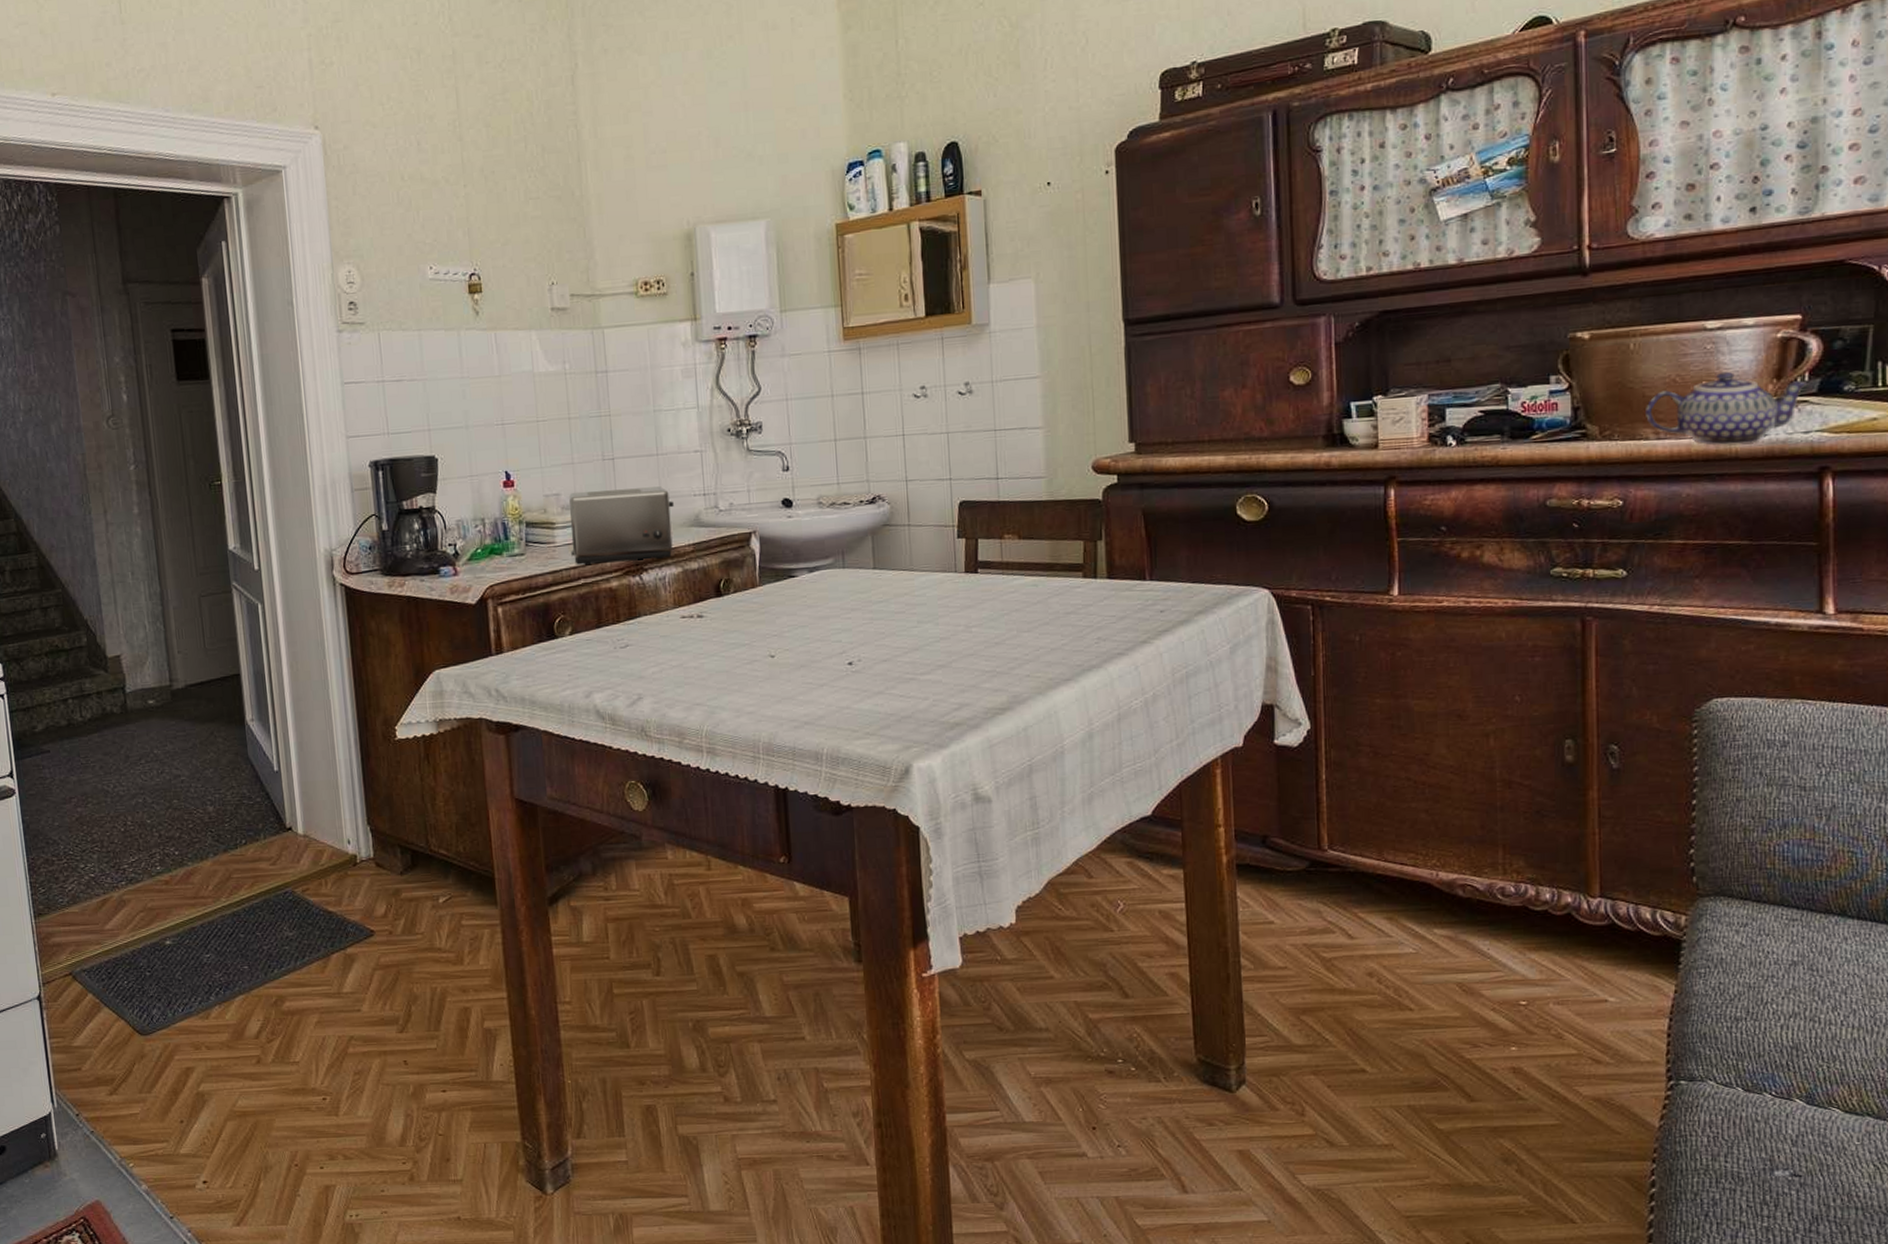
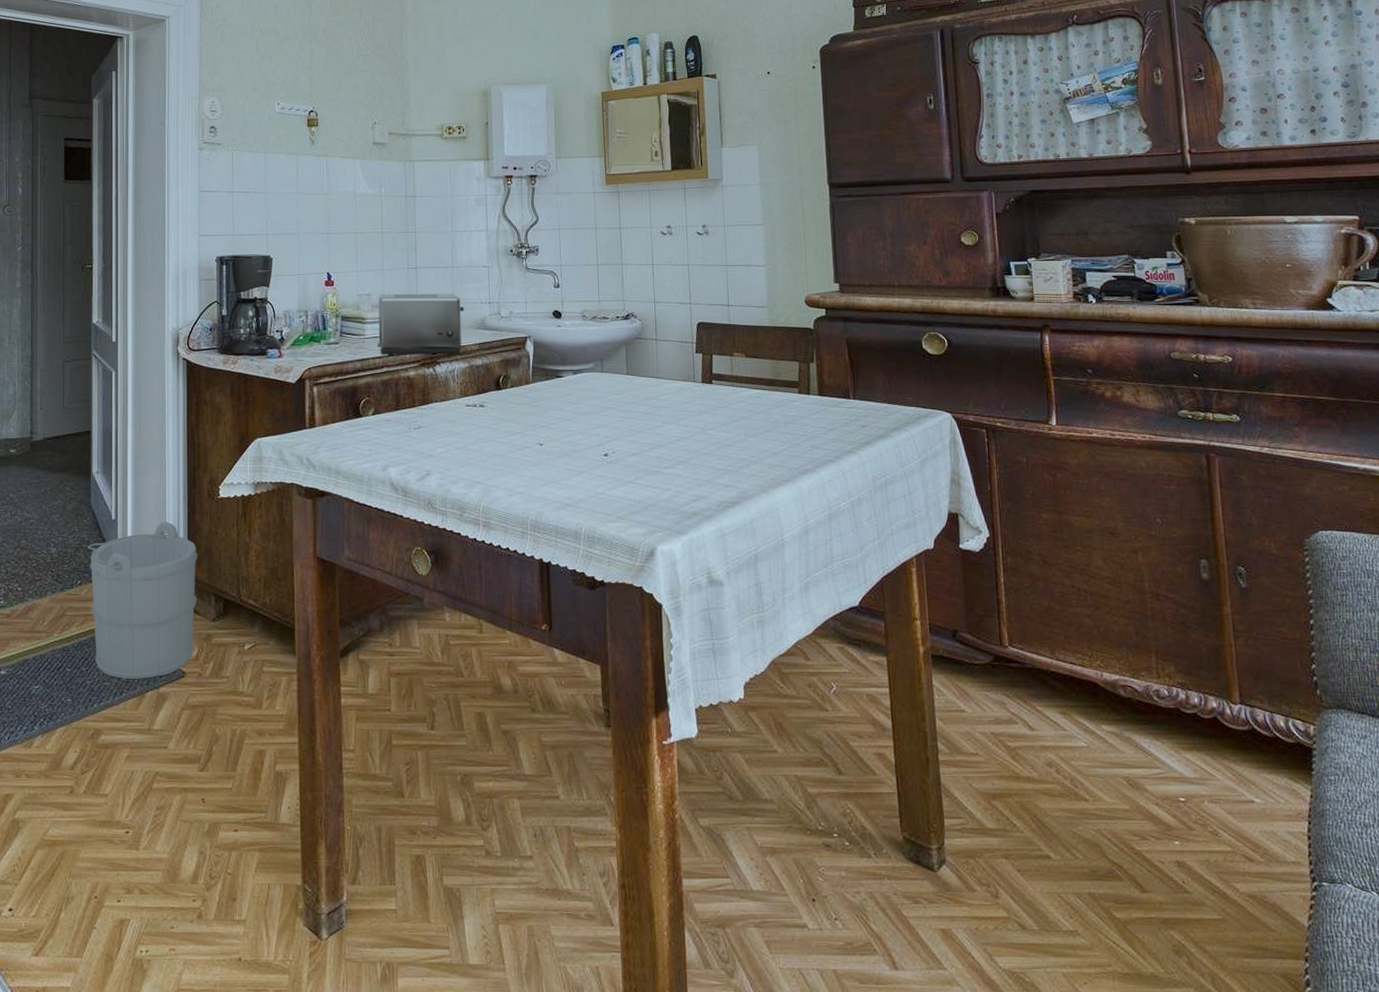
bucket: none [249,769,381,942] -> present [88,521,198,679]
teapot: present [1646,371,1811,446] -> none [1244,257,1372,318]

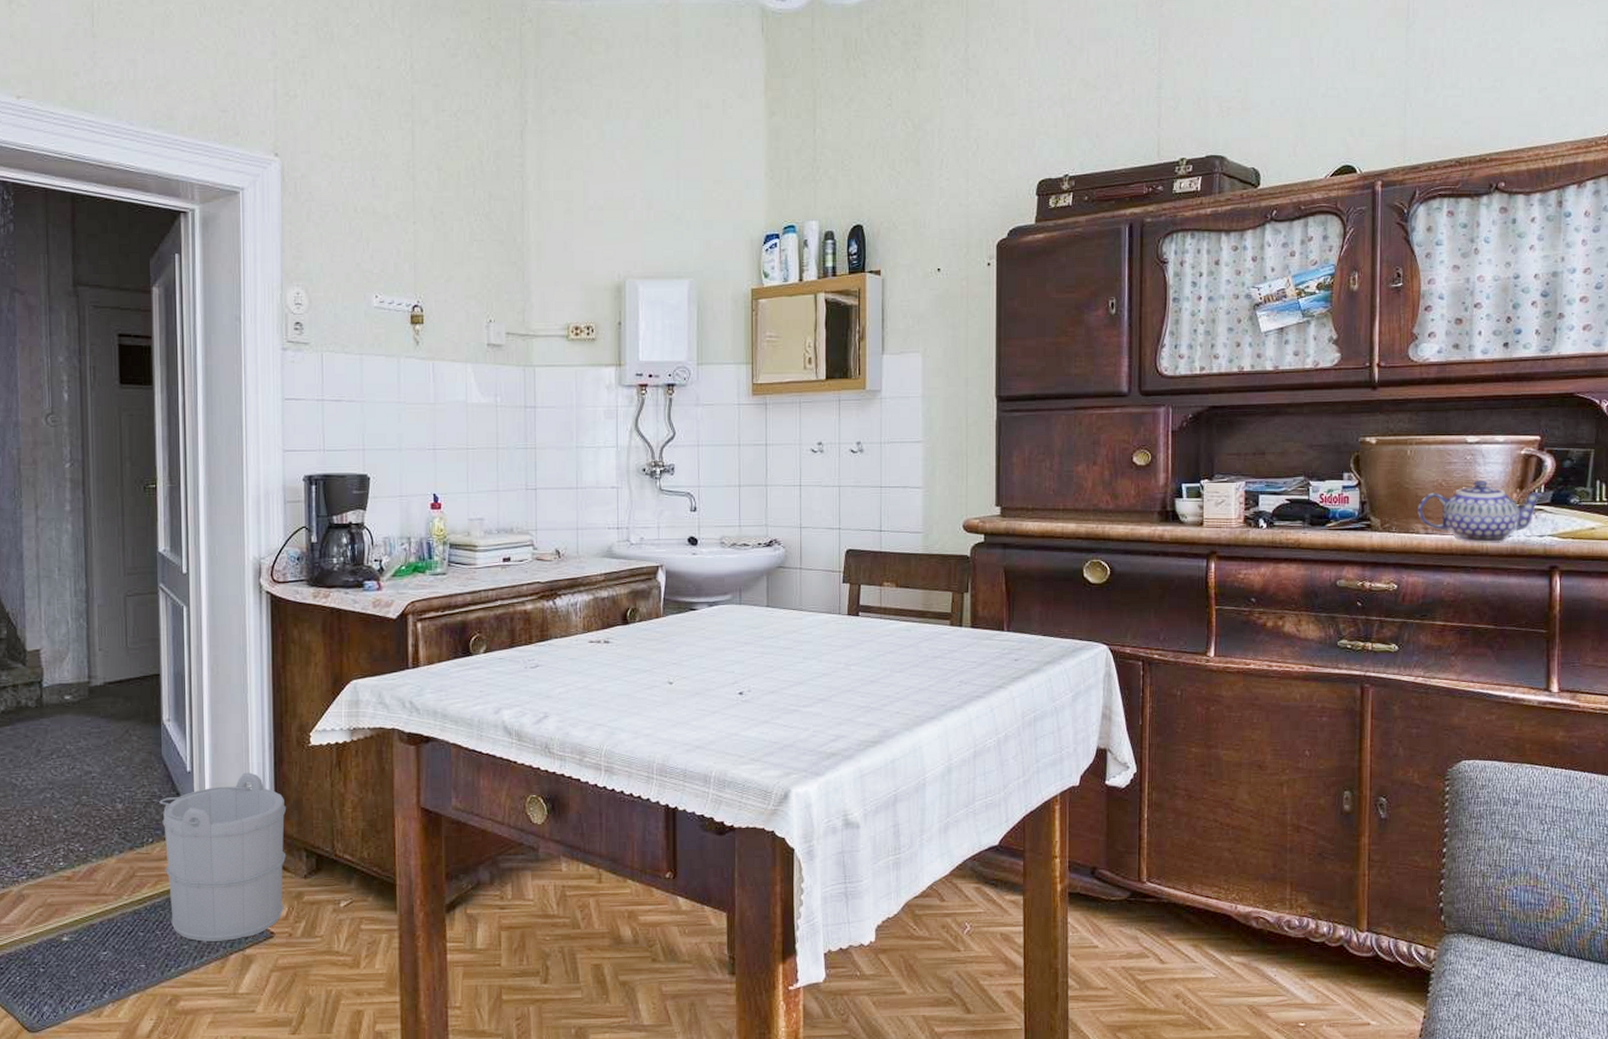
toaster: present [377,293,464,356] -> none [490,517,589,587]
teapot: none [1244,257,1372,318] -> present [1418,480,1546,543]

